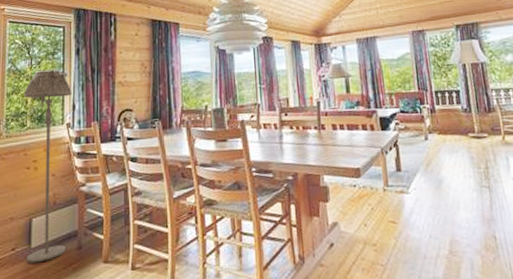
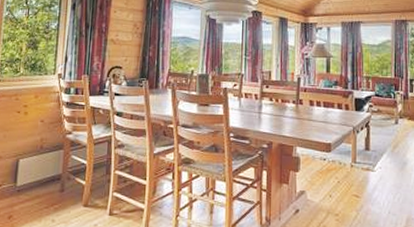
floor lamp: present [24,70,72,263] -> none [11,20,66,200]

